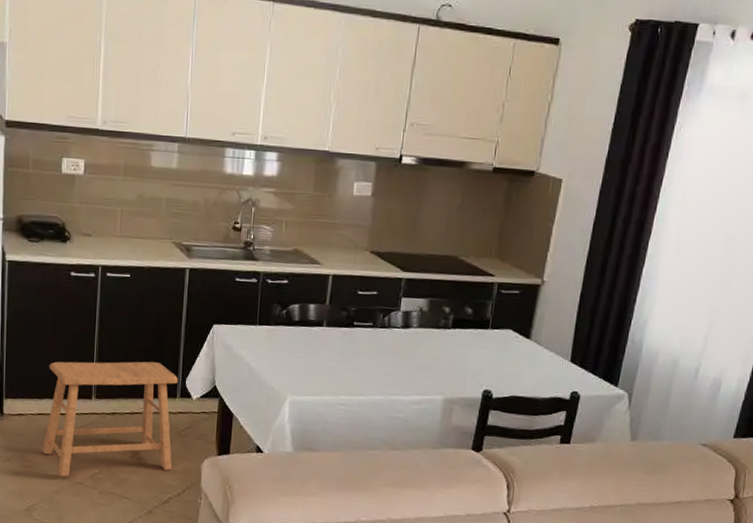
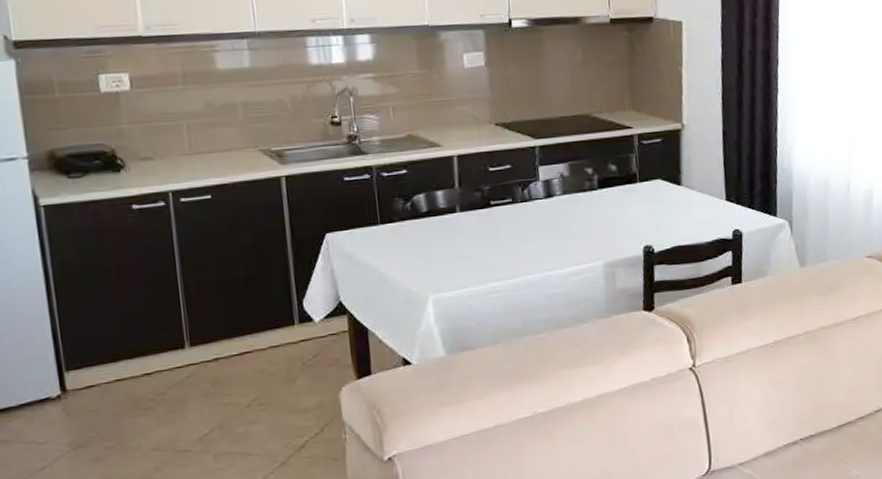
stool: present [42,361,178,477] -> none [120,289,303,449]

